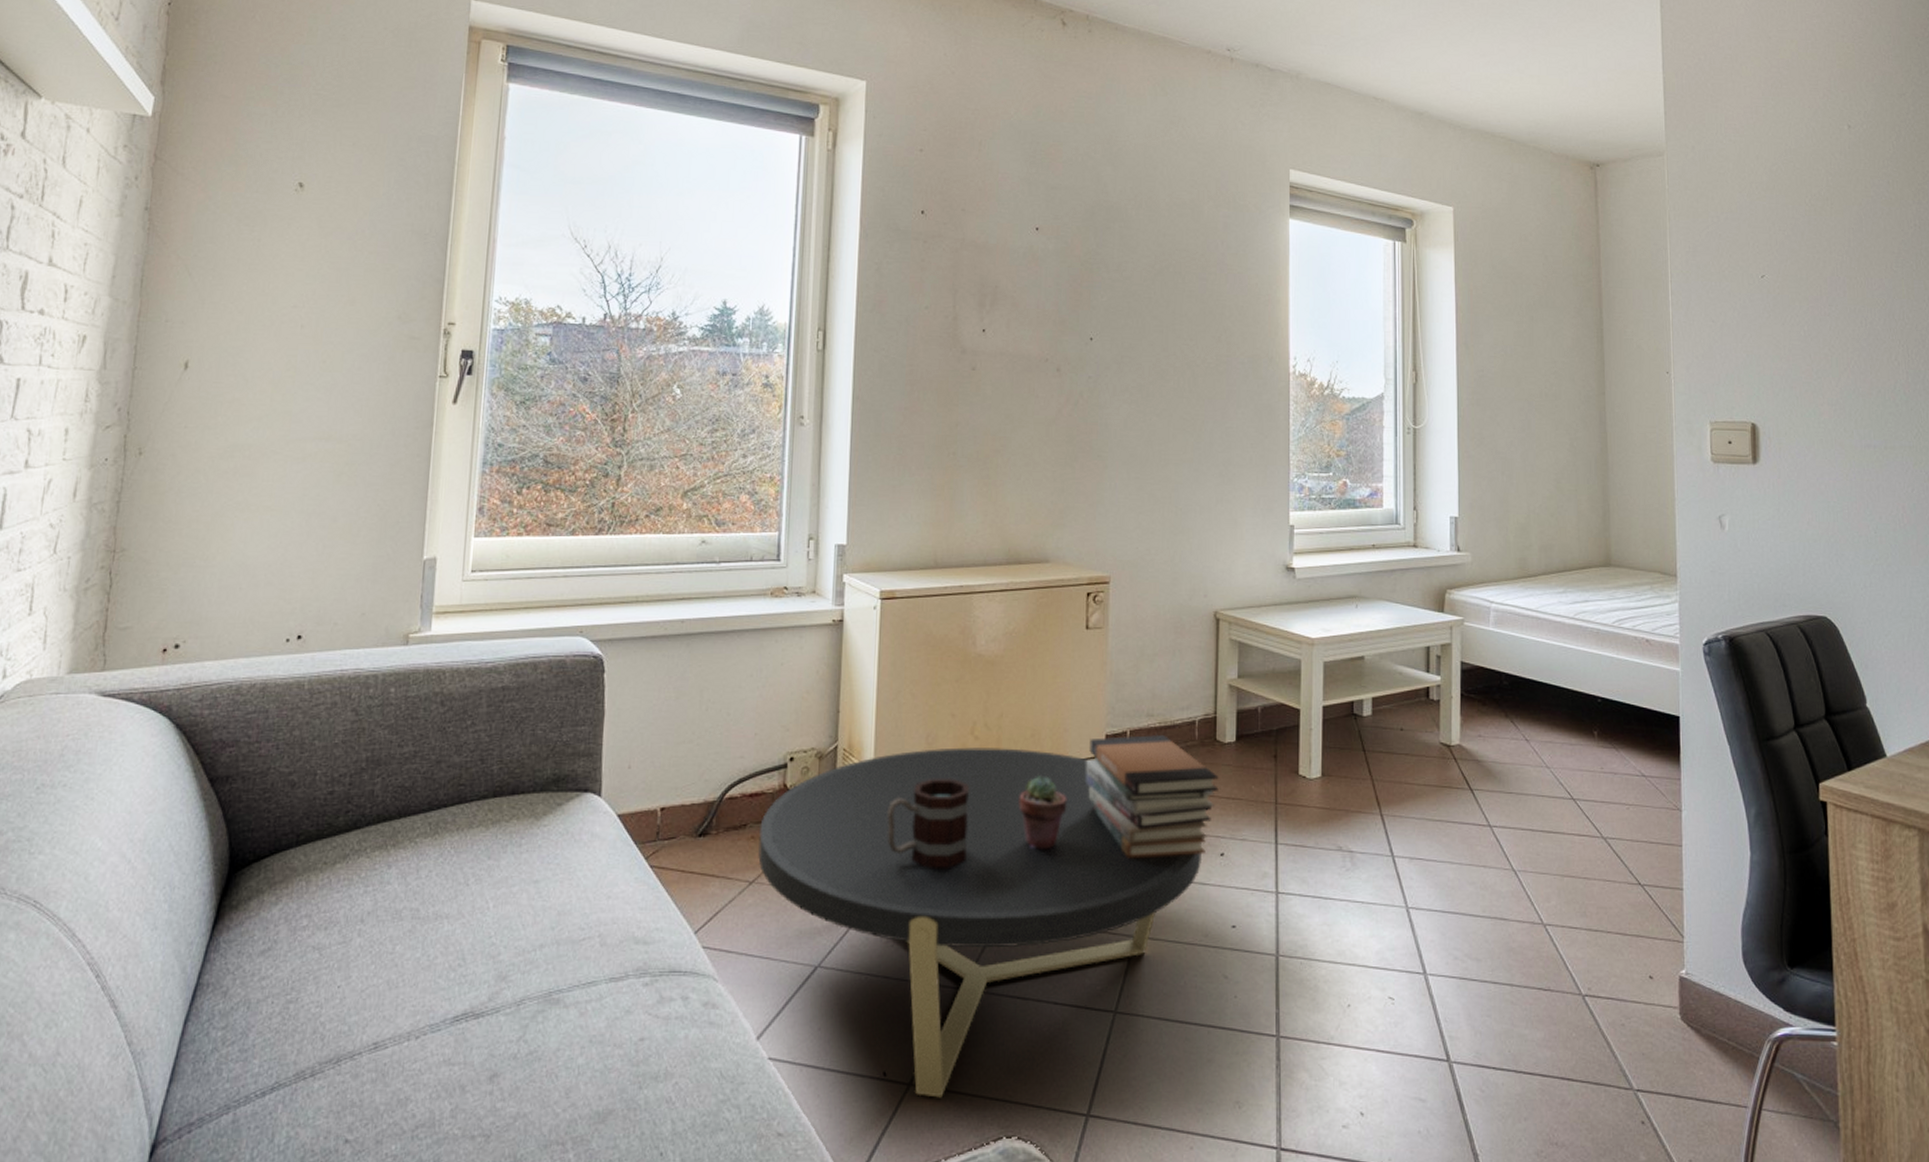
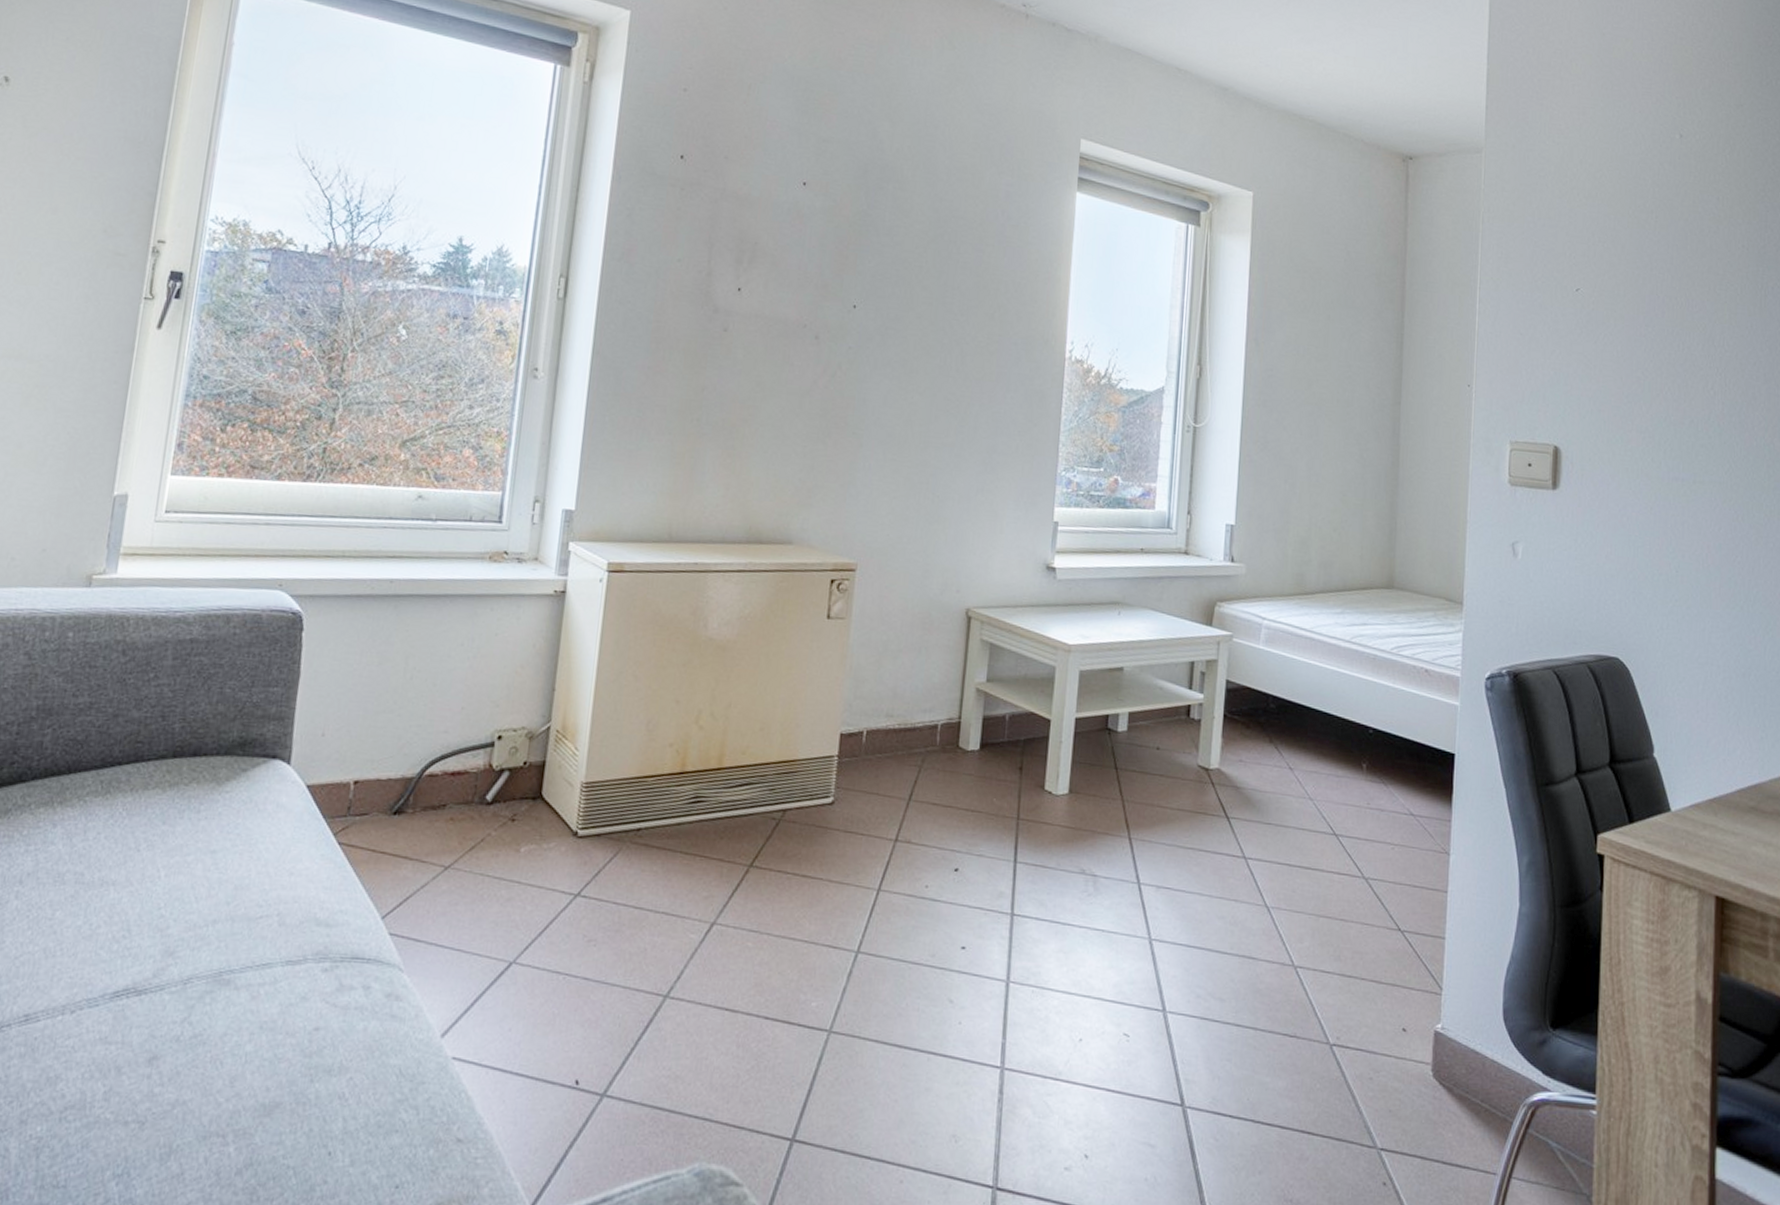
coffee table: present [758,747,1203,1098] -> none [456,736,935,1112]
mug: present [887,779,969,868] -> none [597,768,689,866]
potted succulent: present [1019,775,1067,849] -> none [741,772,794,852]
book stack: present [1086,734,1219,859] -> none [815,736,959,869]

